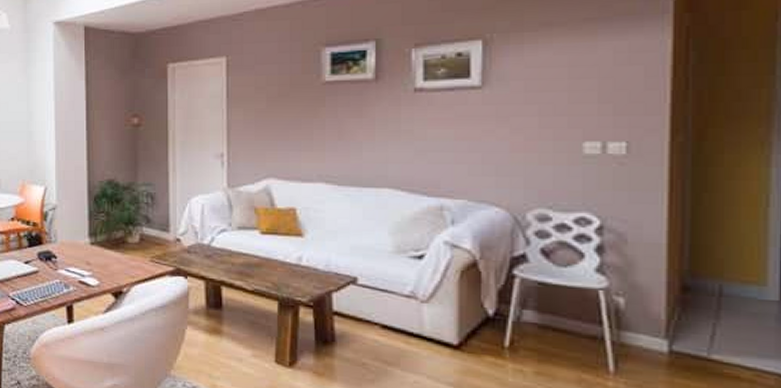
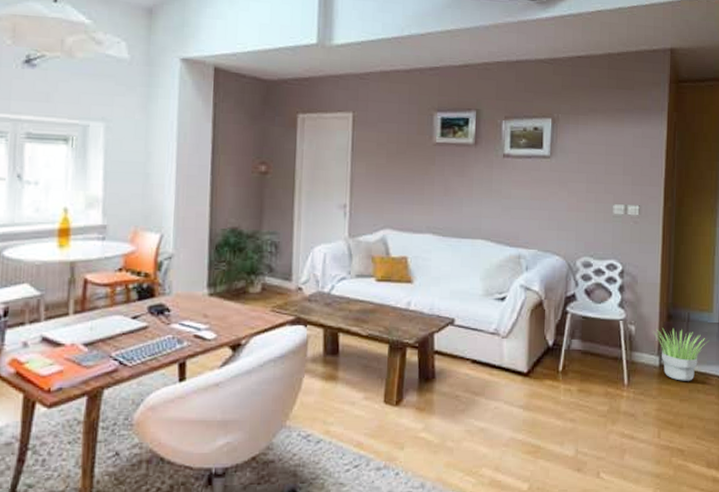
potted plant: none [655,302,760,377] -> present [652,328,708,381]

